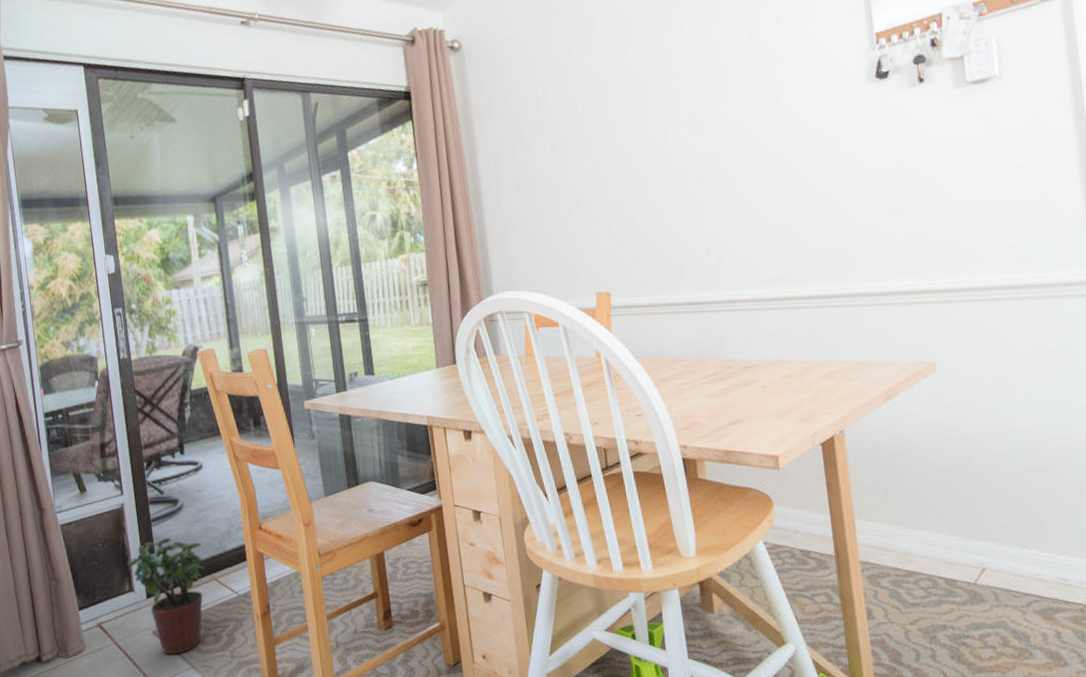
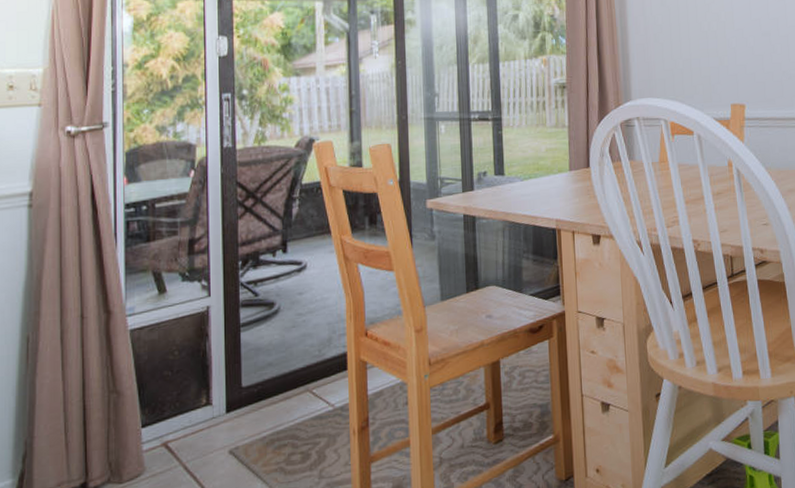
potted plant: present [127,537,205,655] -> none [207,344,299,477]

